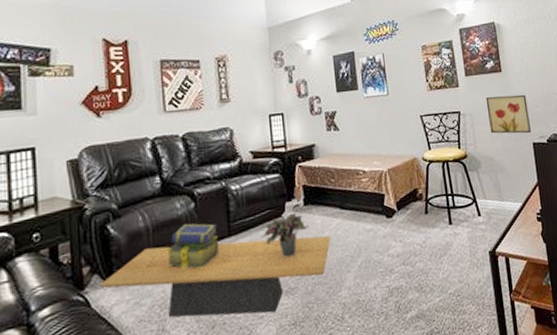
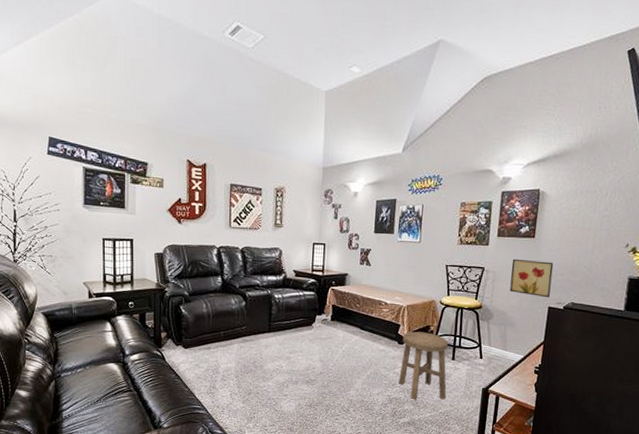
coffee table: present [100,235,331,318] -> none [173,328,349,394]
stack of books: present [166,223,219,270] -> none [220,316,260,351]
potted plant: present [261,212,309,258] -> none [293,325,333,358]
stool: none [390,197,453,285] -> present [398,331,448,400]

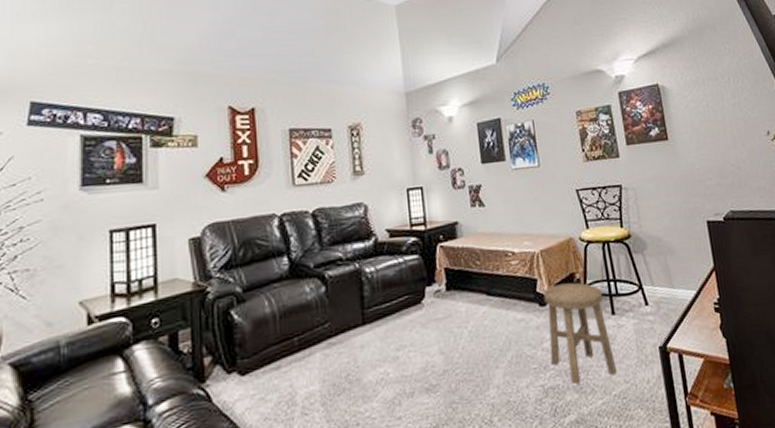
wall art: present [509,258,554,298] -> none [650,165,704,211]

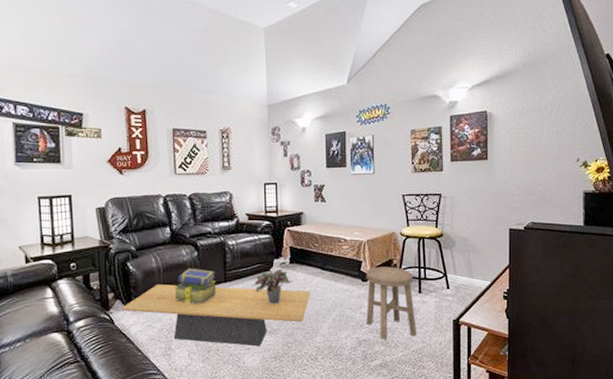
coffee table: none [223,325,477,417] -> present [122,284,312,347]
stack of books: none [294,309,352,362] -> present [173,268,216,305]
potted plant: none [398,299,452,351] -> present [251,269,293,305]

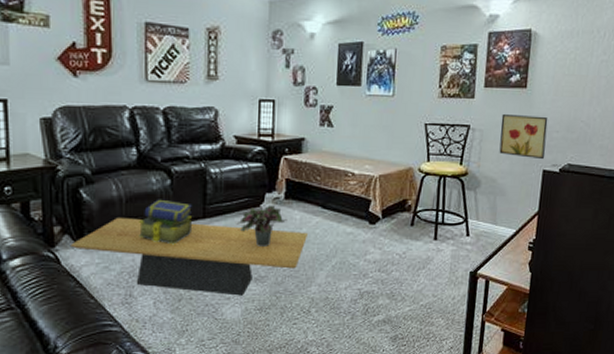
stool: present [366,266,417,340] -> none [371,207,429,292]
wall art: none [468,182,509,220] -> present [499,113,548,160]

